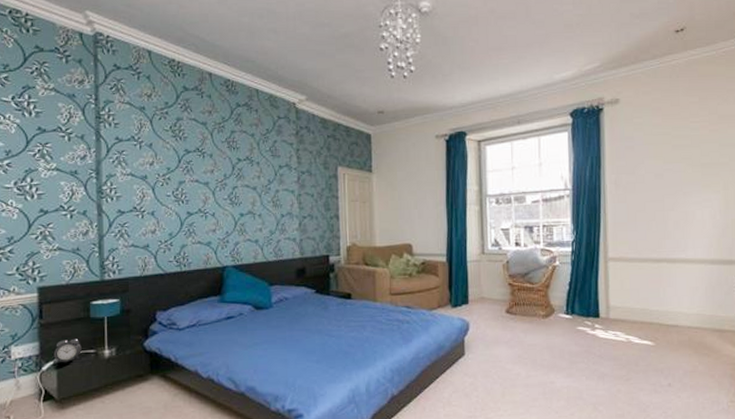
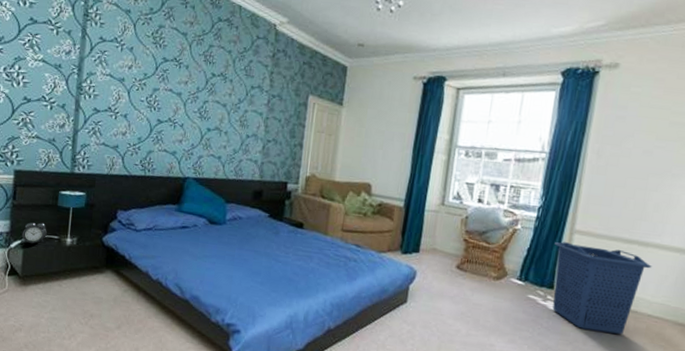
laundry basket: none [592,270,683,351] -> present [552,242,652,335]

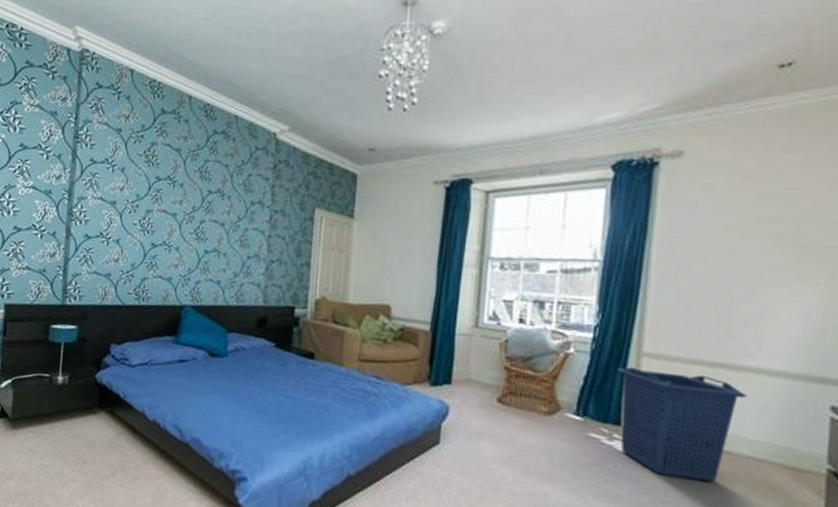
alarm clock: present [21,222,48,244] -> none [12,360,39,384]

